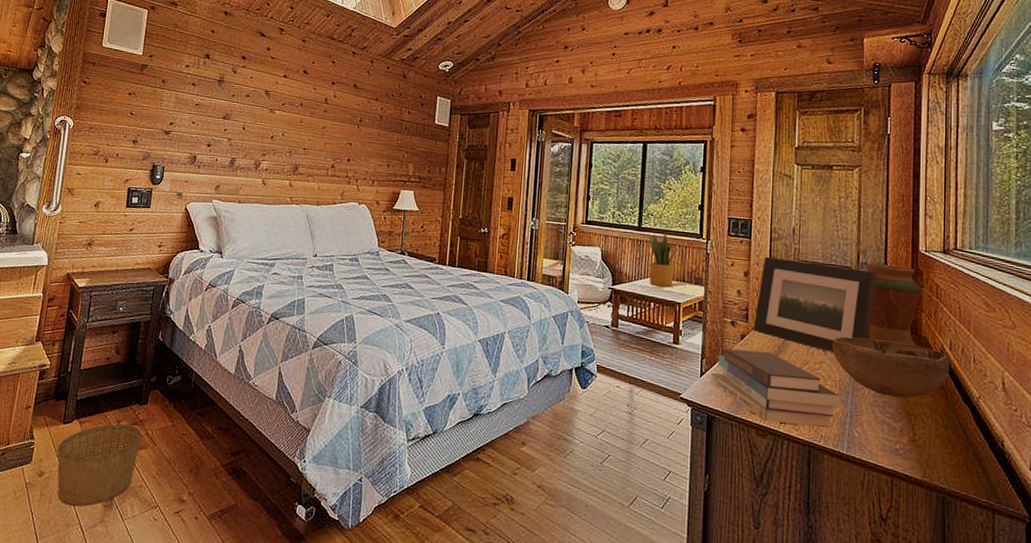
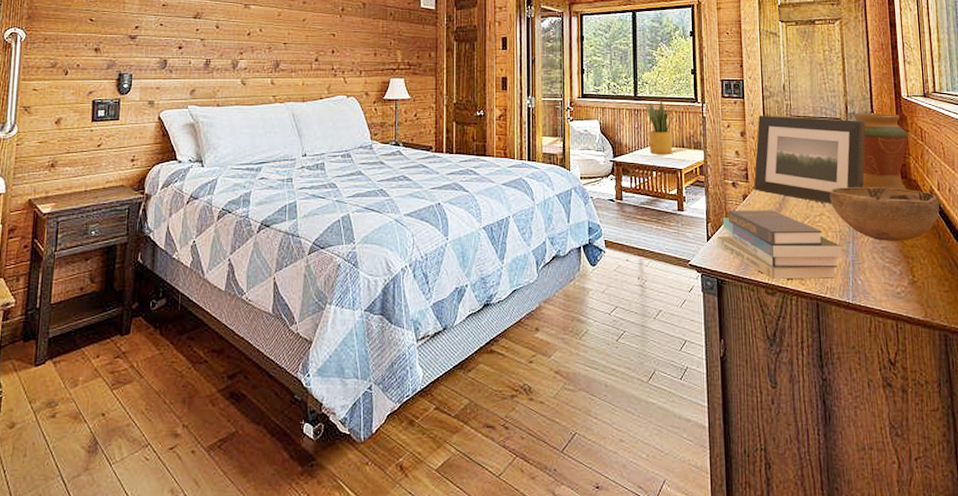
basket: present [57,416,143,506] -> none [29,350,127,456]

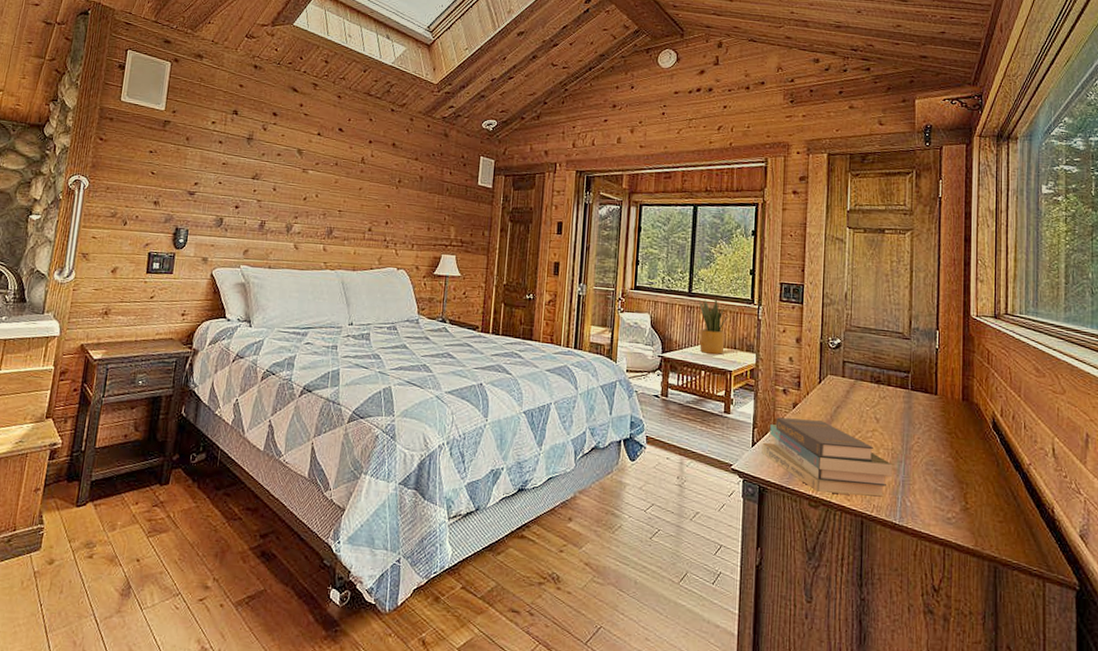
picture frame: present [753,115,866,204] -> none [805,322,929,420]
decorative bowl: present [829,187,940,241] -> none [884,403,1001,466]
decorative vase: present [853,113,908,191] -> none [917,329,974,414]

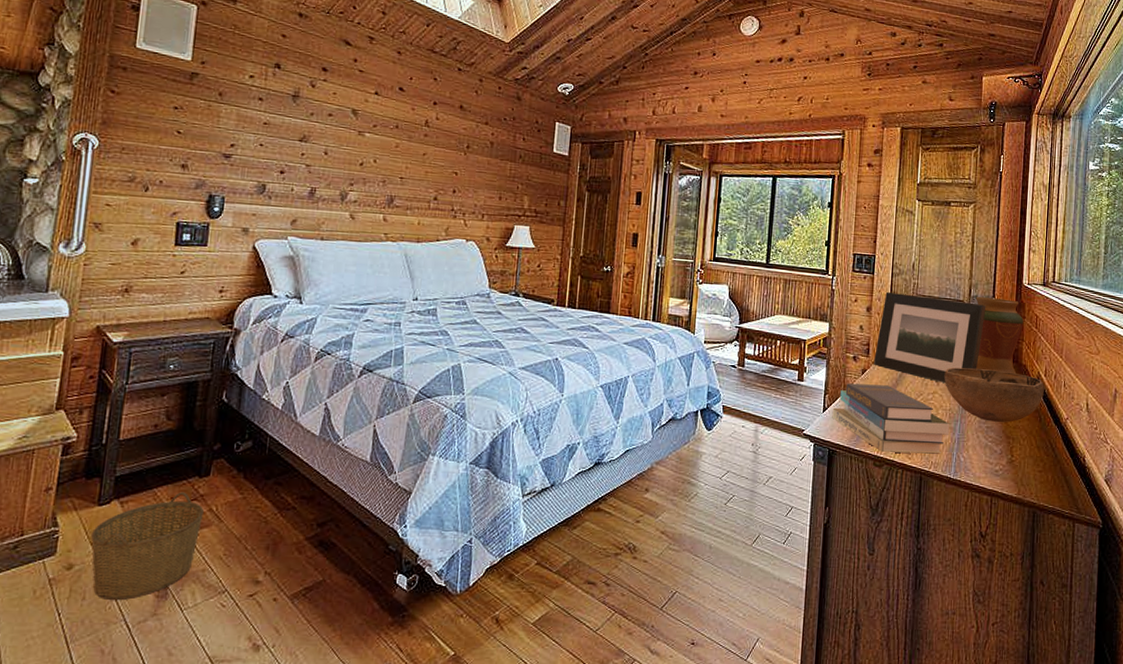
basket: none [69,498,164,596] -> present [90,492,205,600]
planter: present [698,297,729,355] -> none [775,268,804,324]
picture frame: none [805,322,929,420] -> present [873,291,986,383]
decorative bowl: none [884,403,1001,466] -> present [944,367,1044,422]
decorative vase: none [917,329,974,414] -> present [976,297,1024,375]

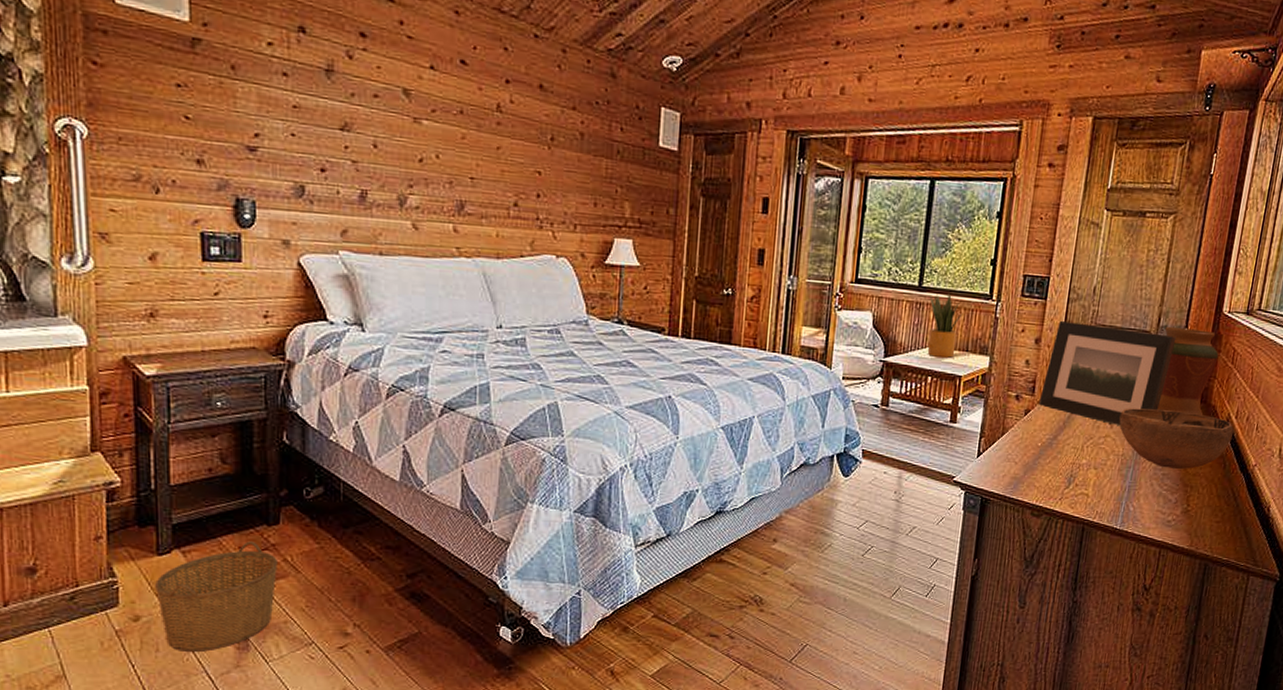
planter: none [775,268,804,324] -> present [927,292,963,358]
books: present [832,383,949,454] -> none [987,425,1121,503]

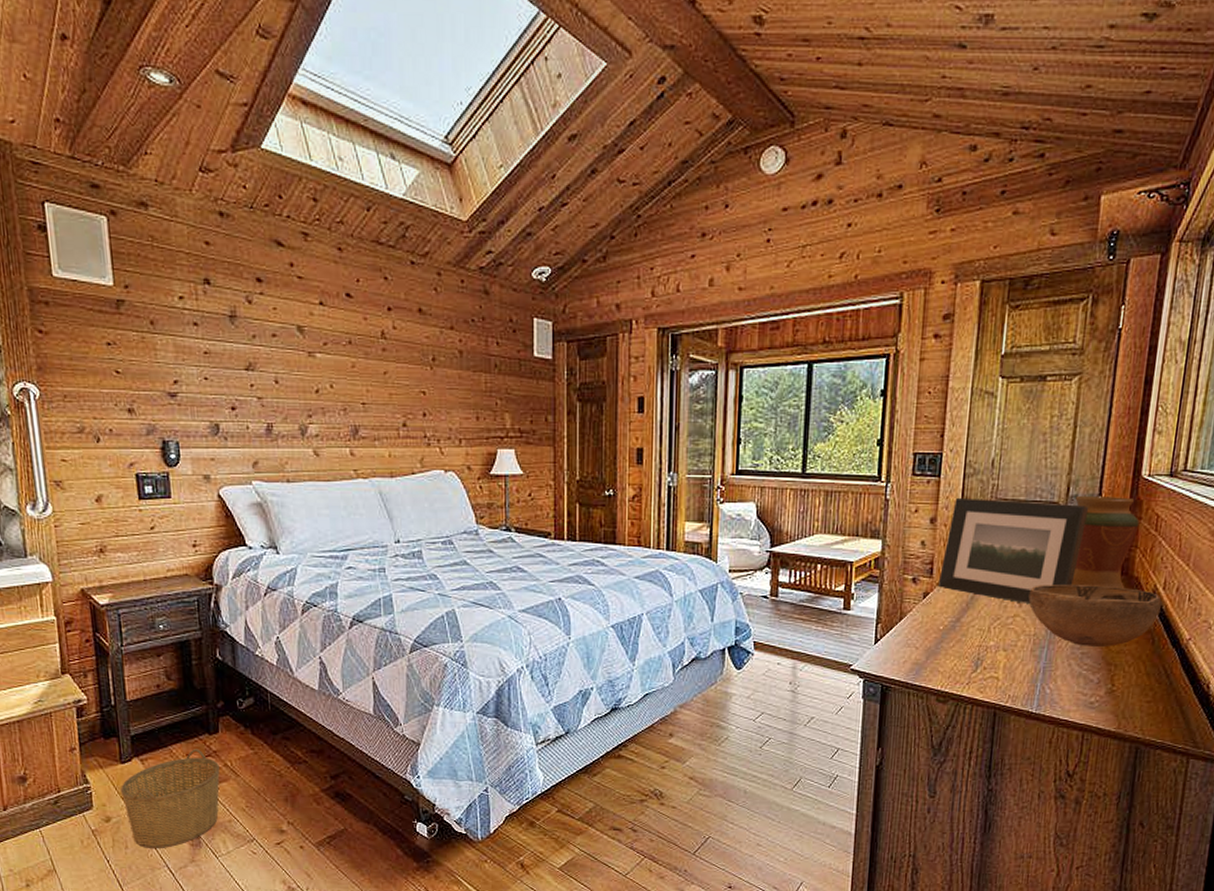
planter: present [927,292,963,358] -> none [814,476,850,544]

